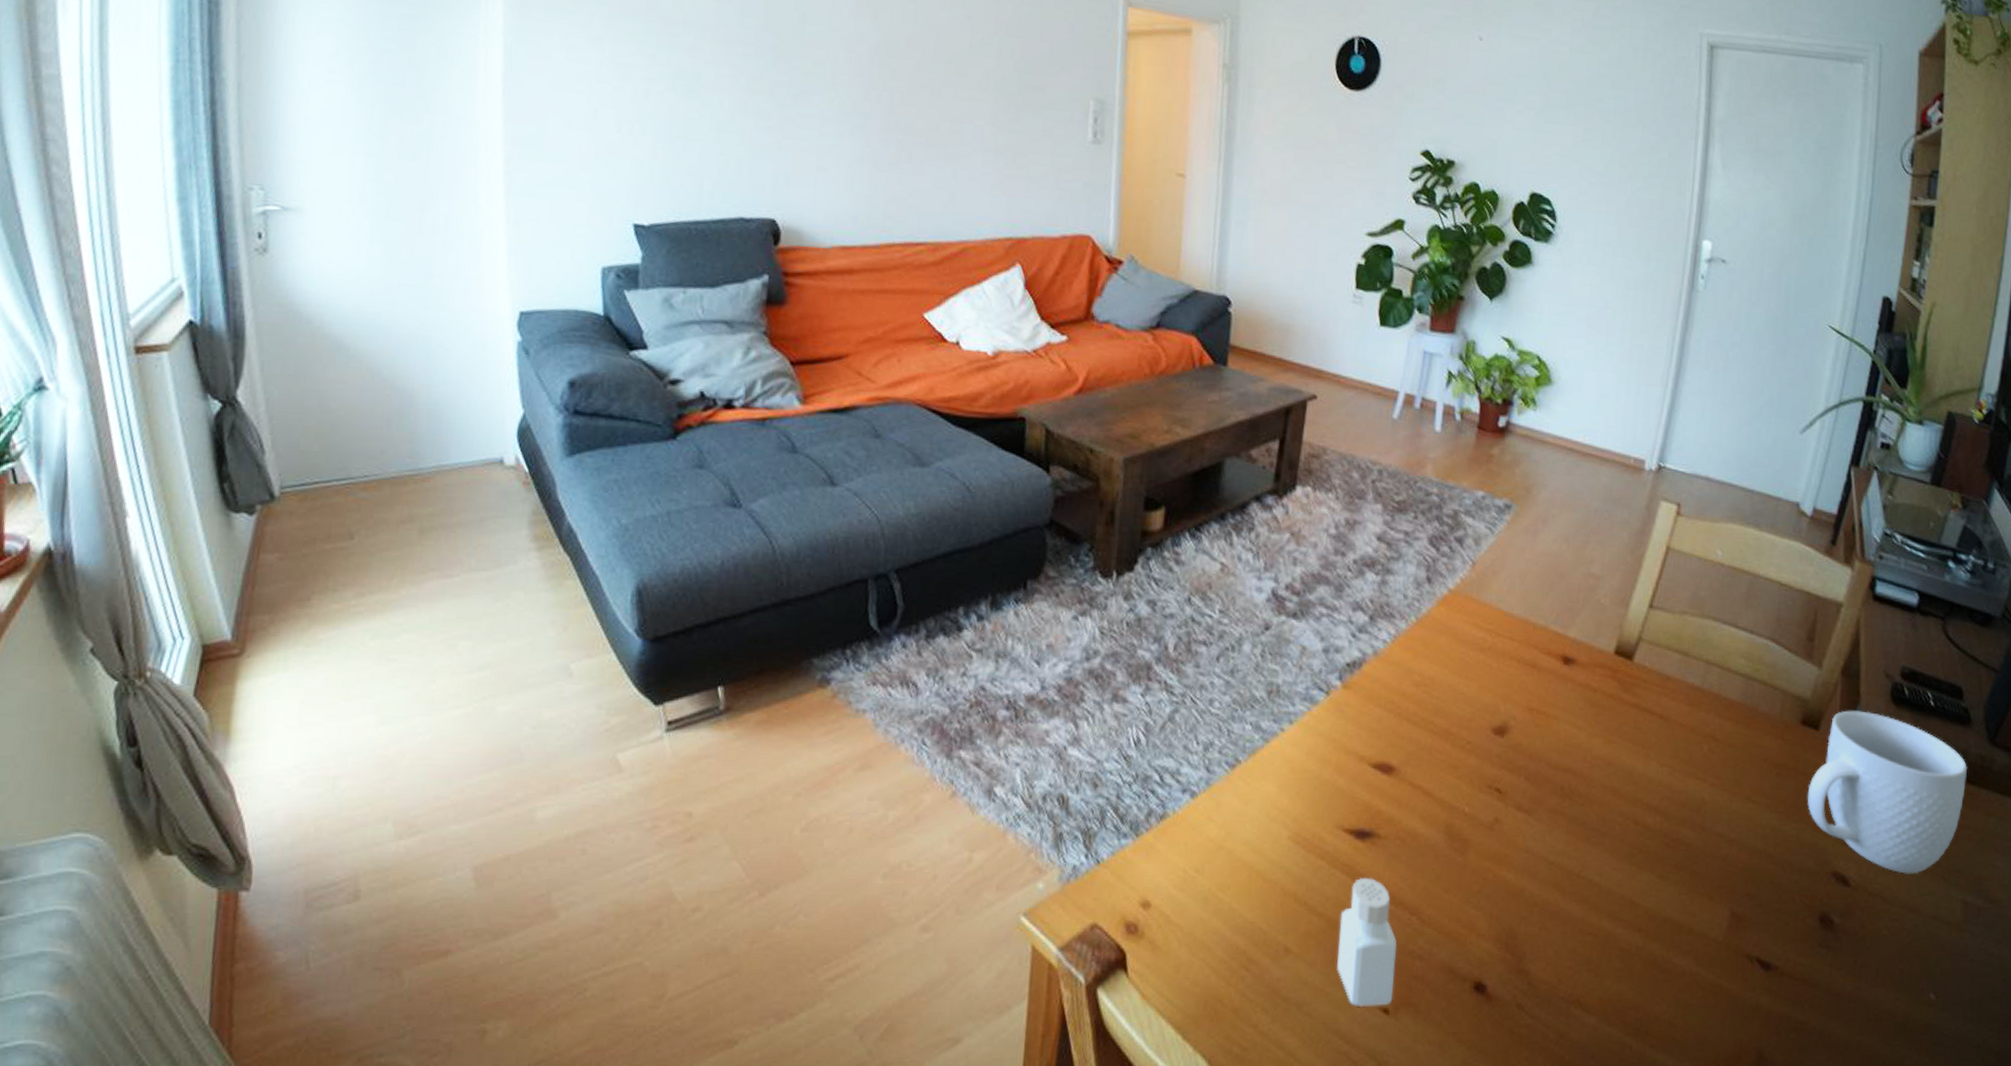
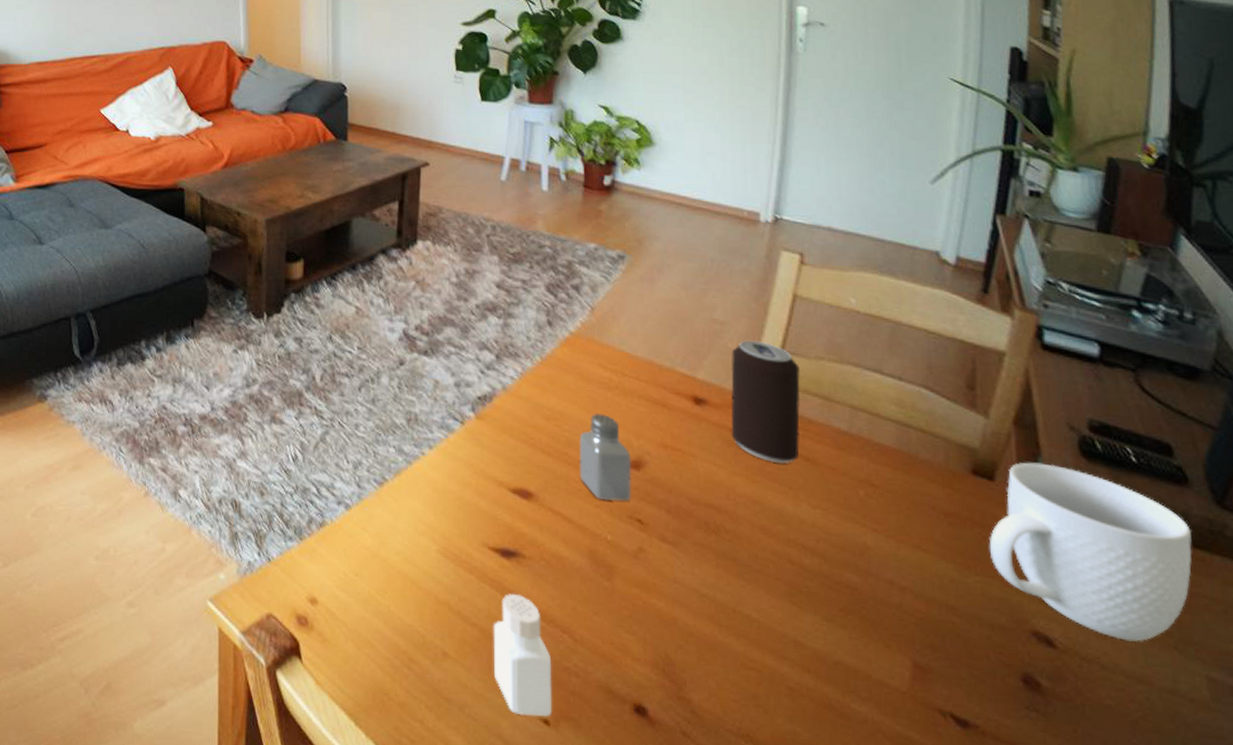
saltshaker: none [1444,678,1497,771] -> present [579,414,632,501]
beverage can: none [1594,595,1665,722] -> present [730,340,801,463]

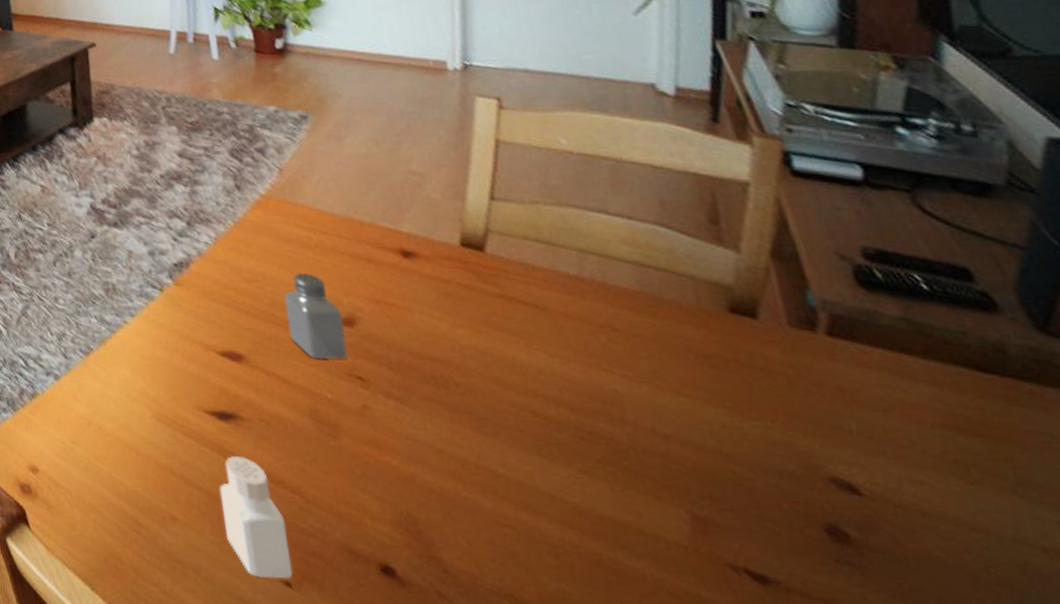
beverage can: present [730,340,801,463] -> none [435,190,526,312]
mug: present [988,462,1192,642] -> none [760,296,1020,486]

